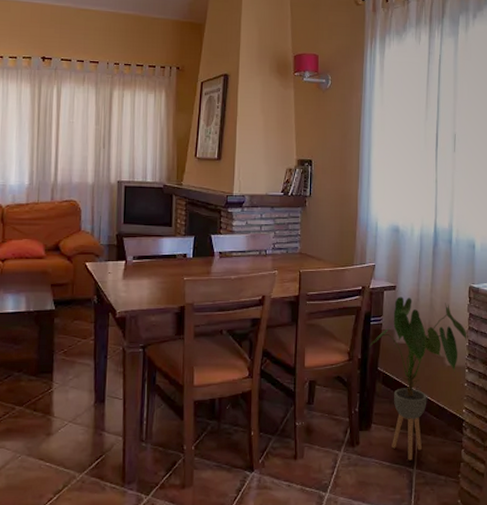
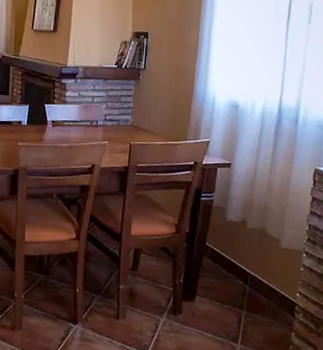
house plant: present [370,296,468,461] -> none [199,174,309,336]

